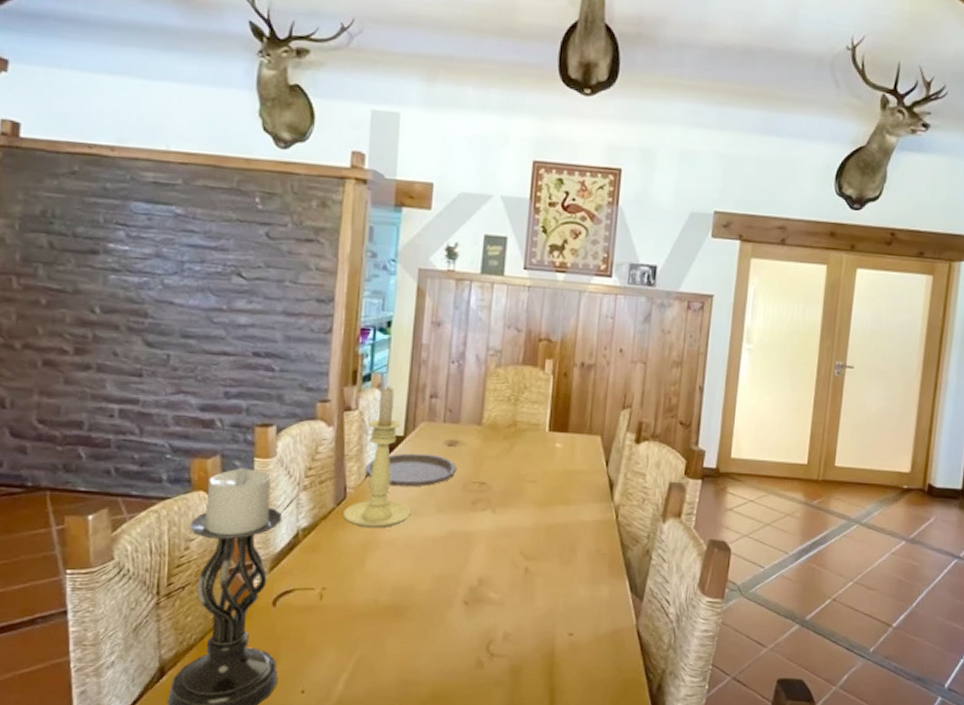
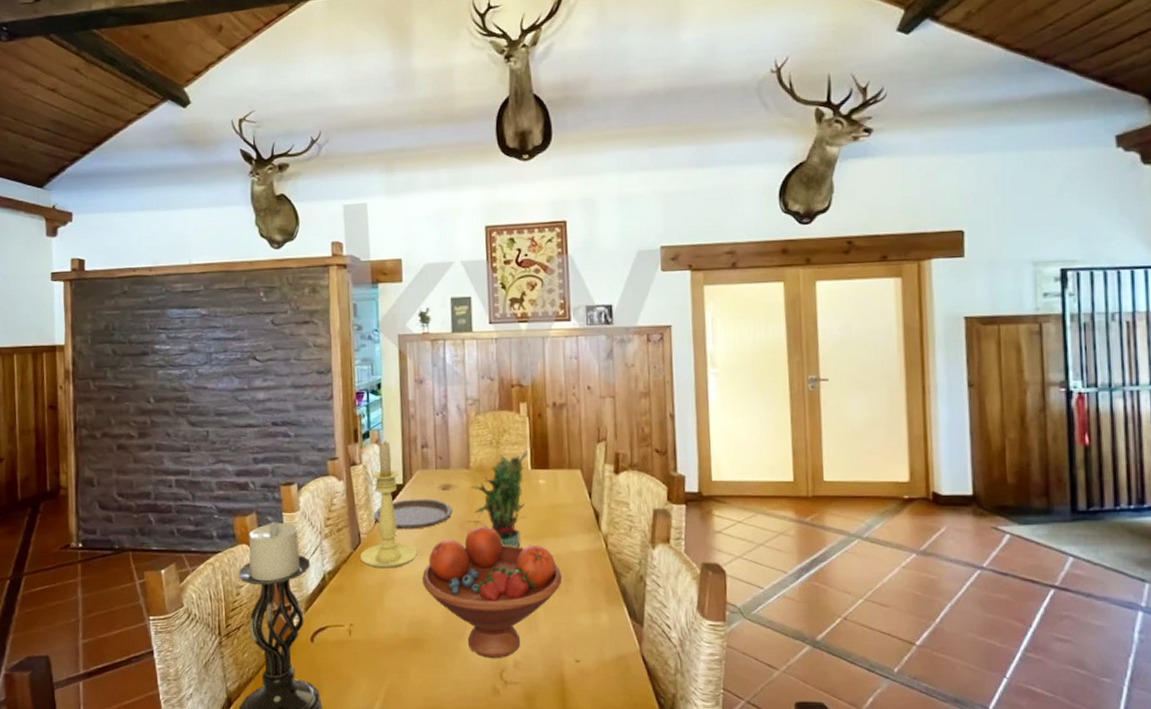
fruit bowl: none [413,488,567,629] -> present [422,526,563,658]
potted plant: none [480,410,548,513] -> present [470,450,528,547]

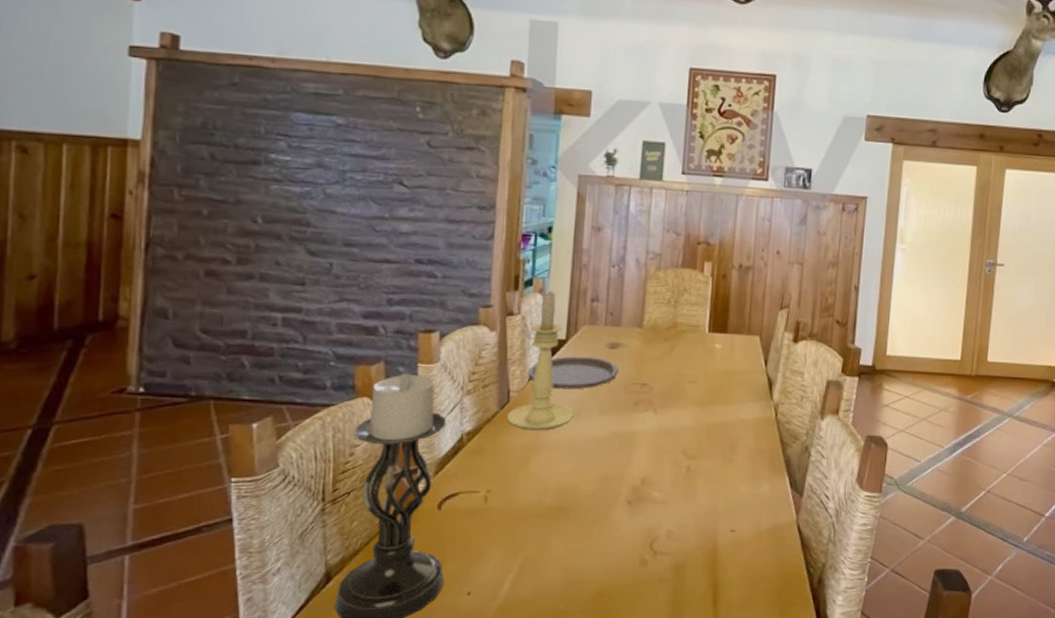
fruit bowl: present [422,526,563,658] -> none [576,389,728,528]
potted plant: present [470,450,528,547] -> none [641,312,707,413]

